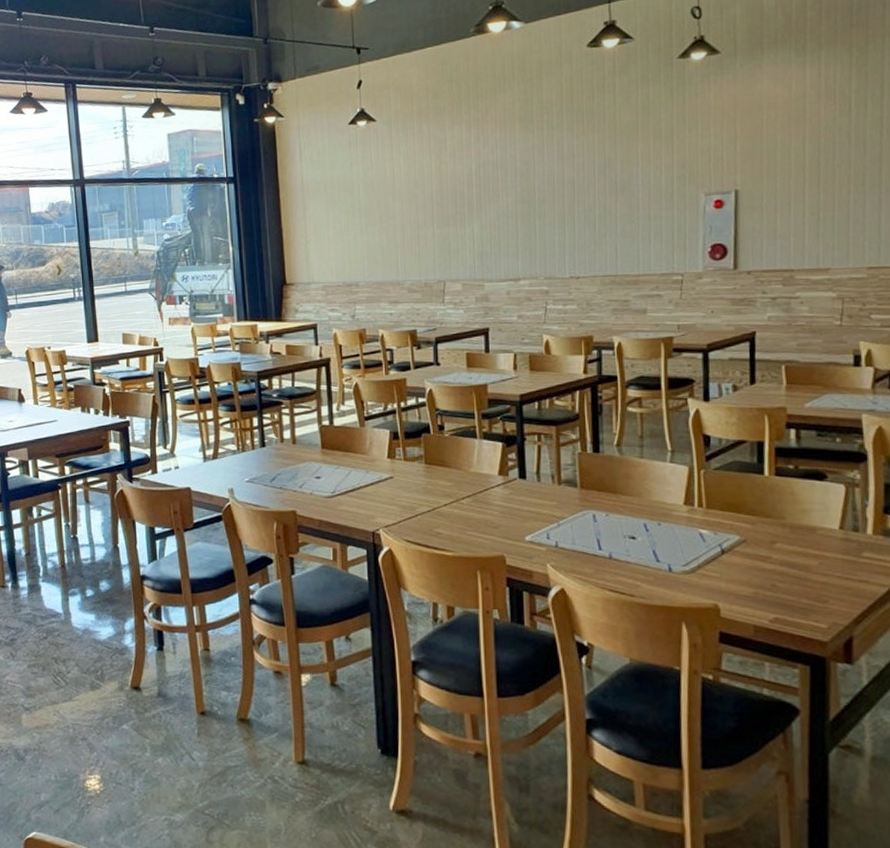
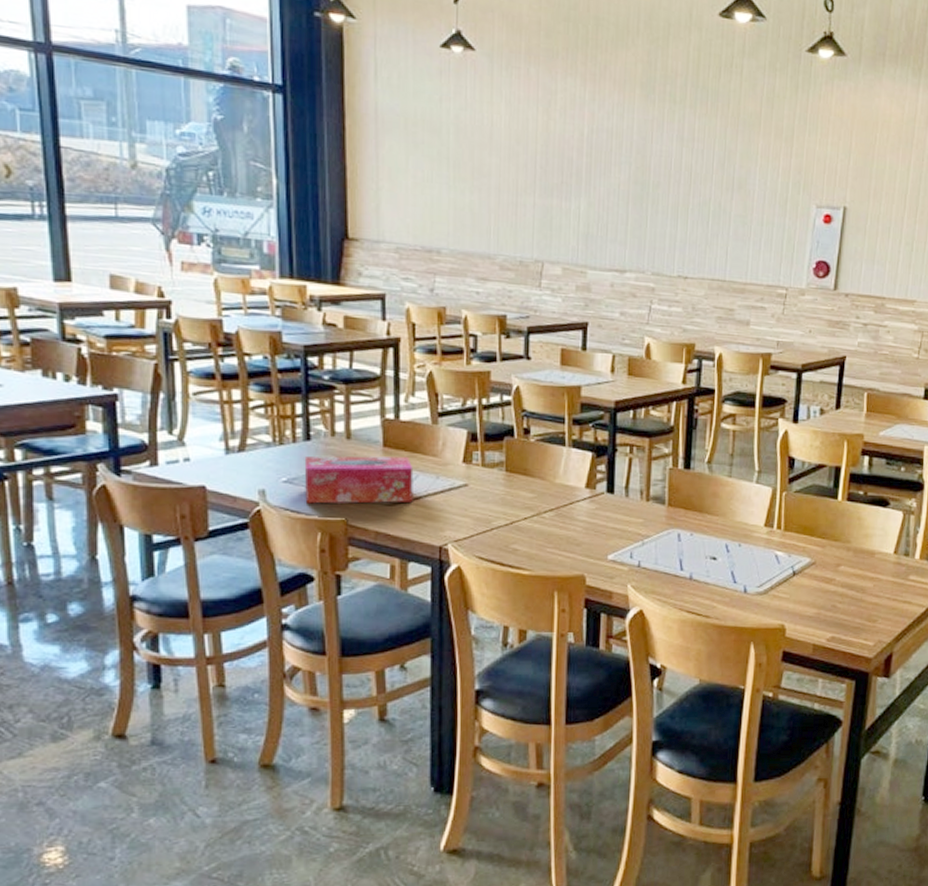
tissue box: none [261,455,348,499] -> present [304,456,414,504]

